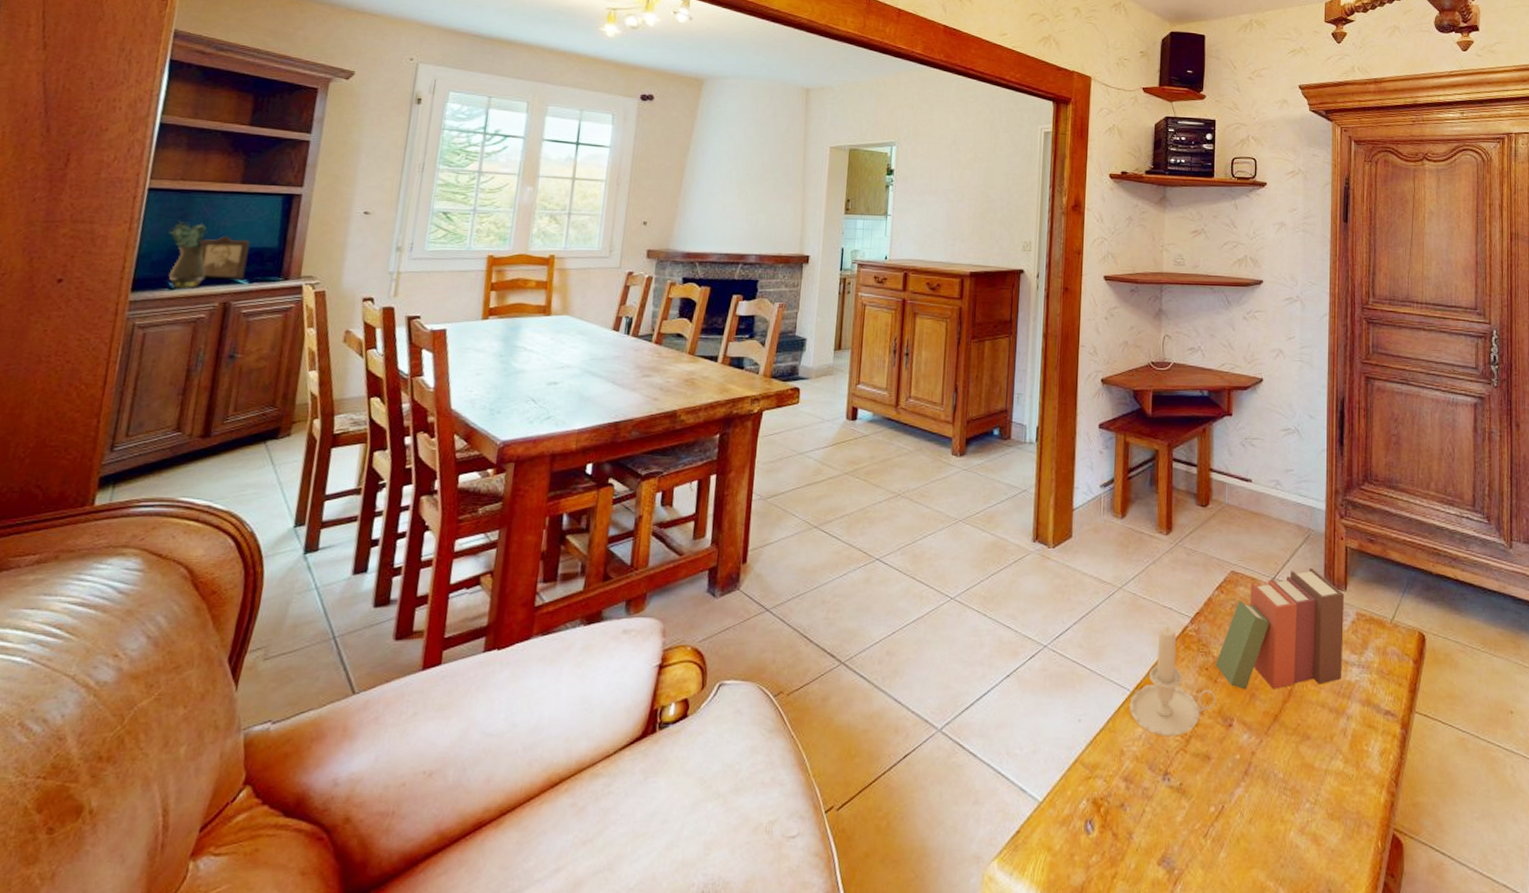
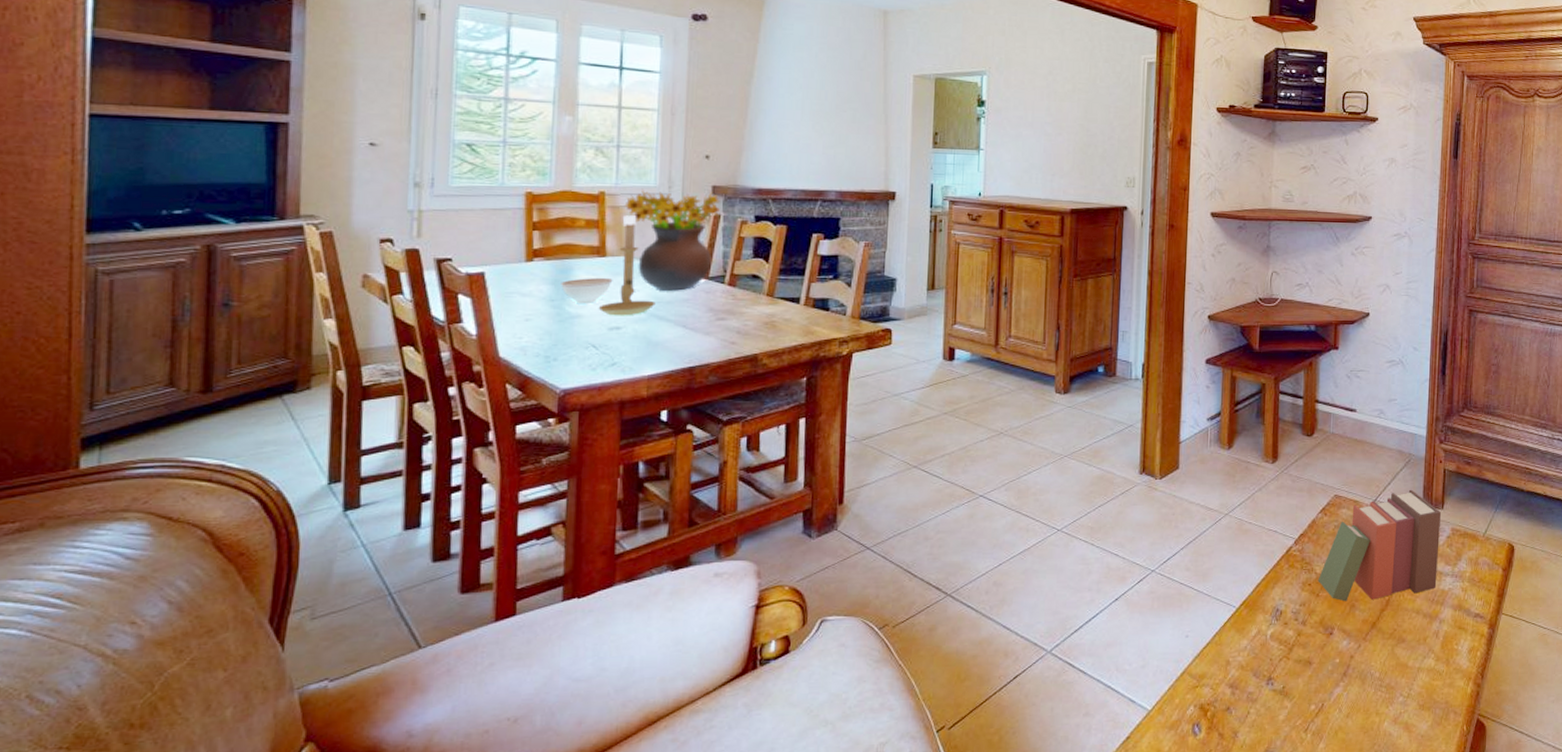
vase: present [168,220,207,288] -> none [124,151,180,229]
photo frame: present [200,236,251,281] -> none [167,170,231,221]
bowl: none [509,335,555,360] -> present [561,278,613,304]
candle holder: none [540,277,590,372] -> present [598,215,656,316]
flower arrangement: none [570,252,653,349] -> present [624,188,721,291]
candle: present [1129,625,1216,737] -> none [1235,547,1318,647]

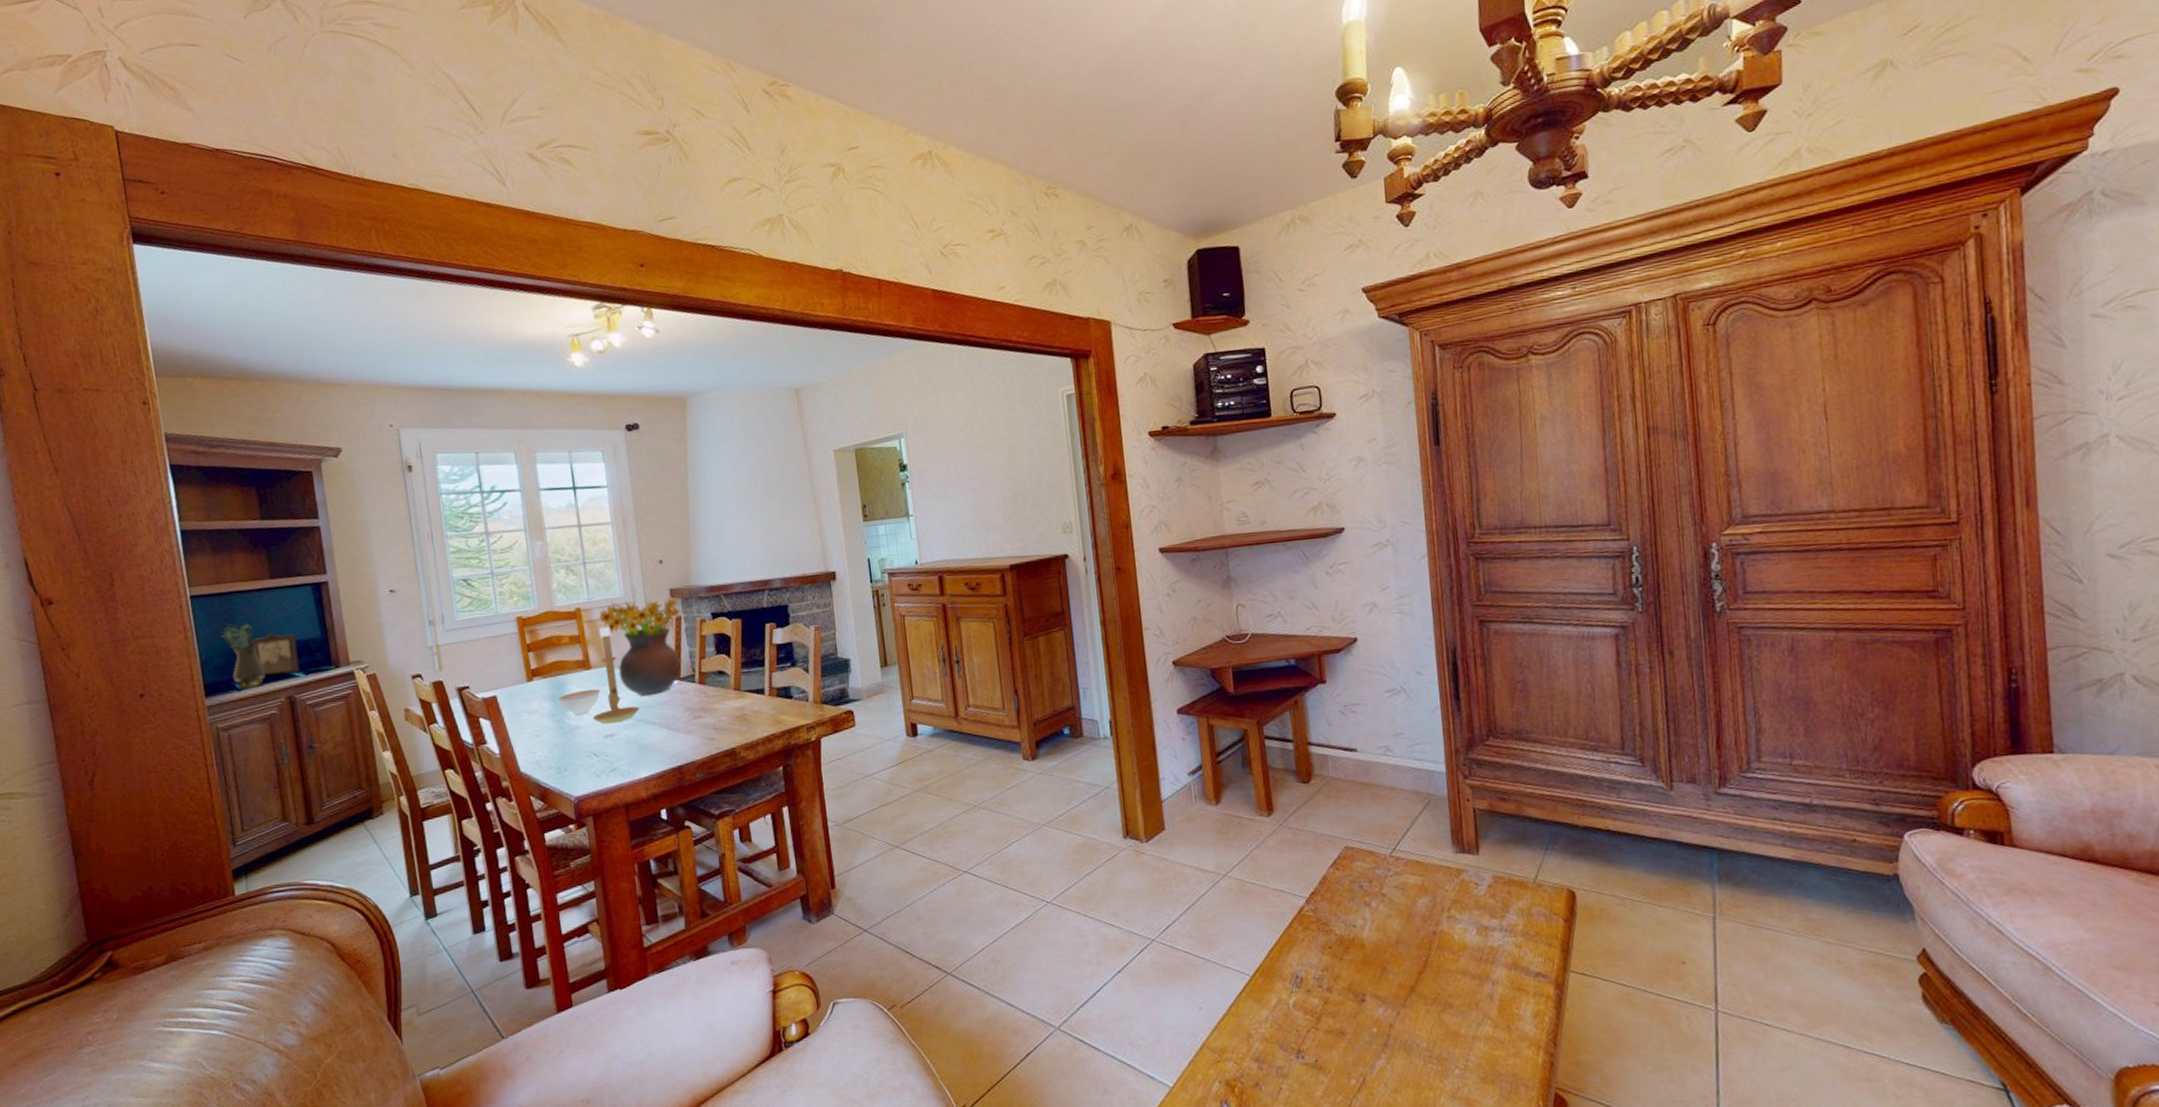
vase: none [124,151,180,229] -> present [220,622,266,689]
photo frame: none [167,170,231,221] -> present [251,632,301,679]
books: present [1318,489,1441,602] -> none [1338,834,1483,965]

